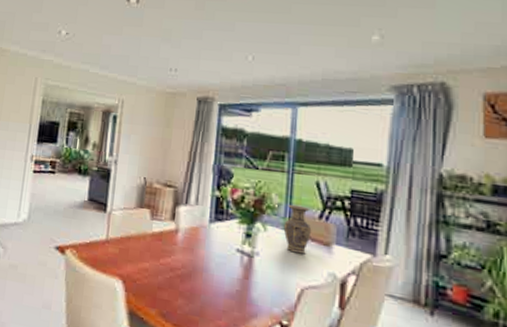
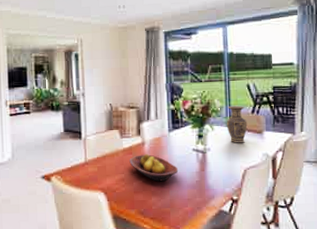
fruit bowl: none [157,243,216,283] -> present [129,153,179,182]

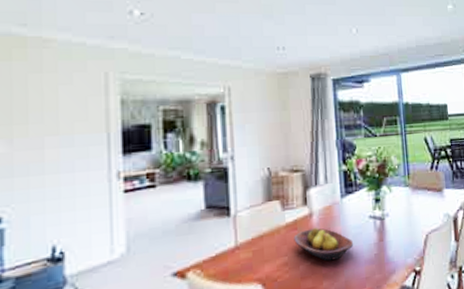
vase: present [226,105,248,143] -> none [405,162,427,205]

